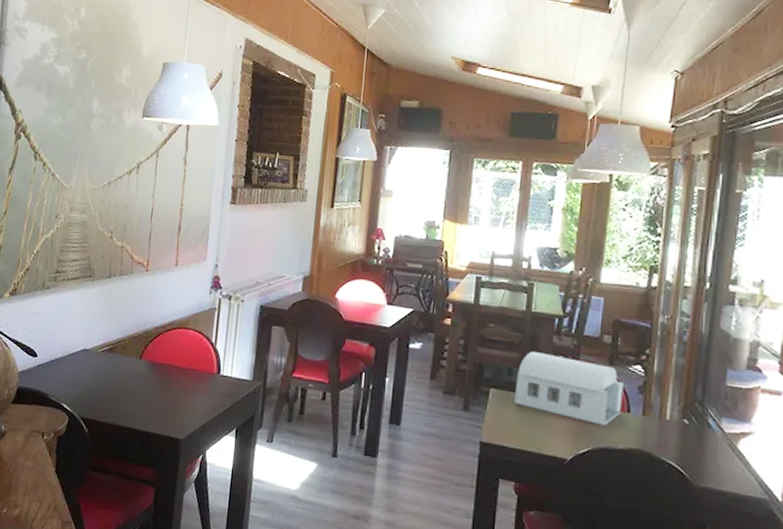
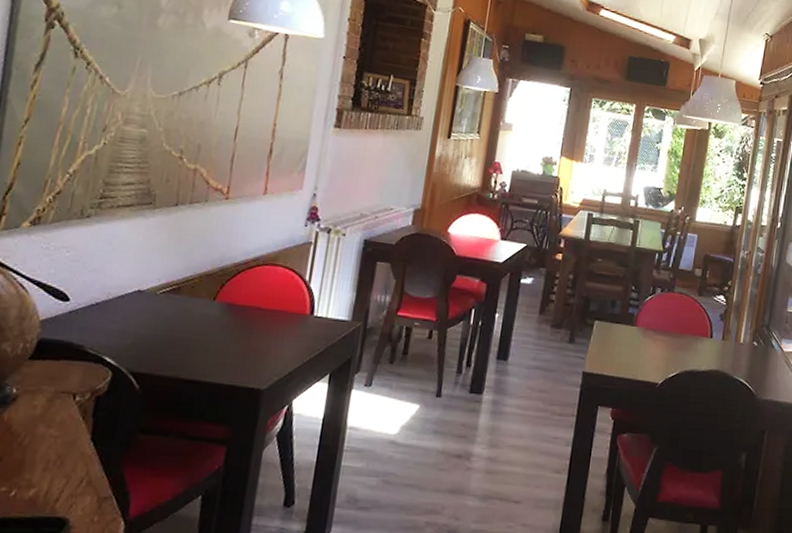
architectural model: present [514,351,624,426] -> none [615,284,709,351]

